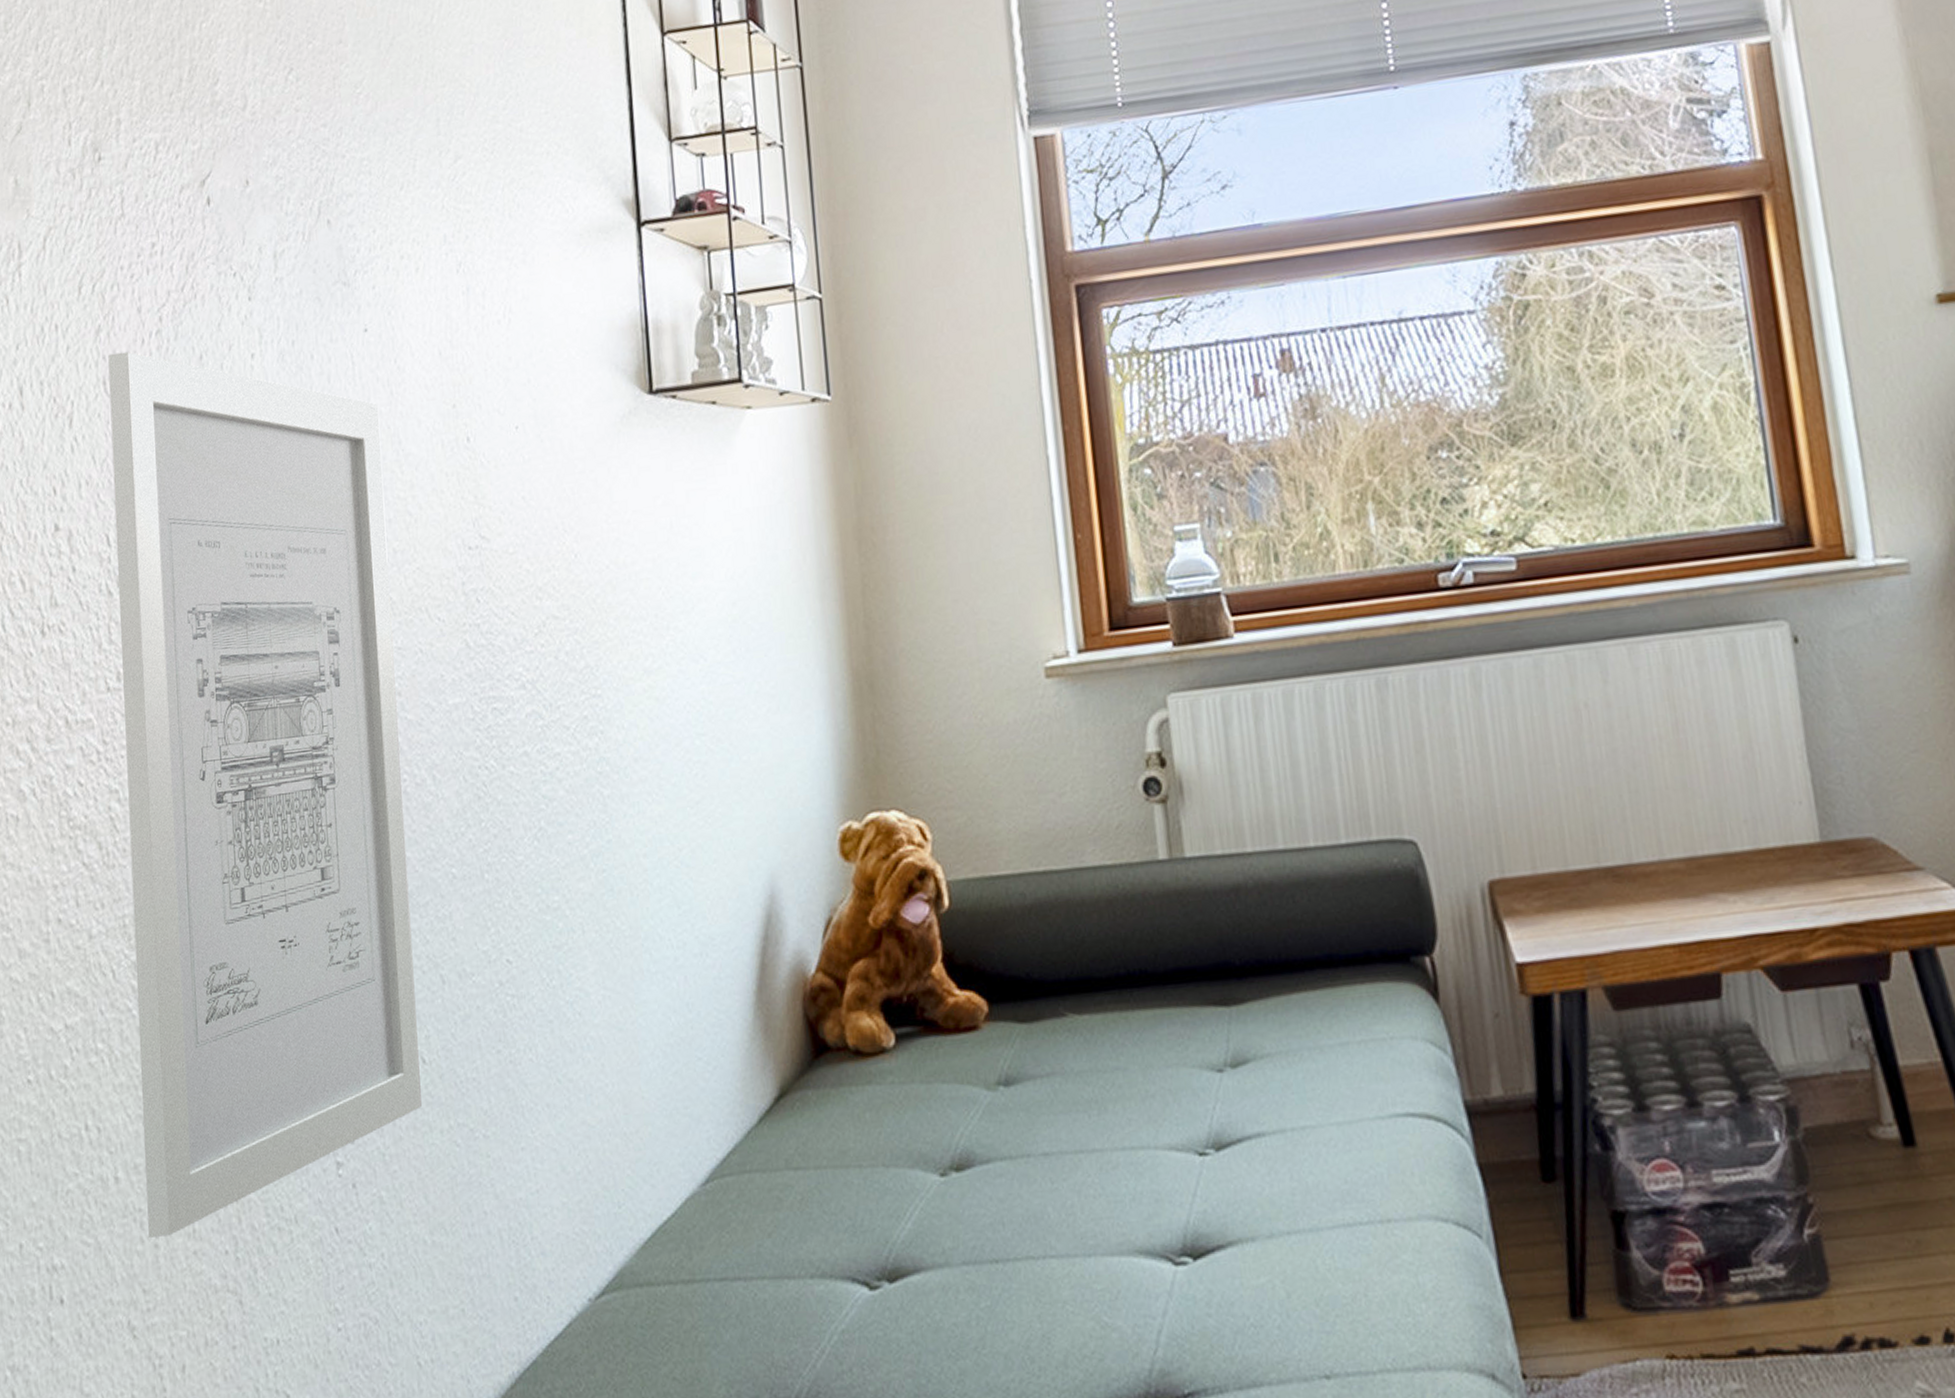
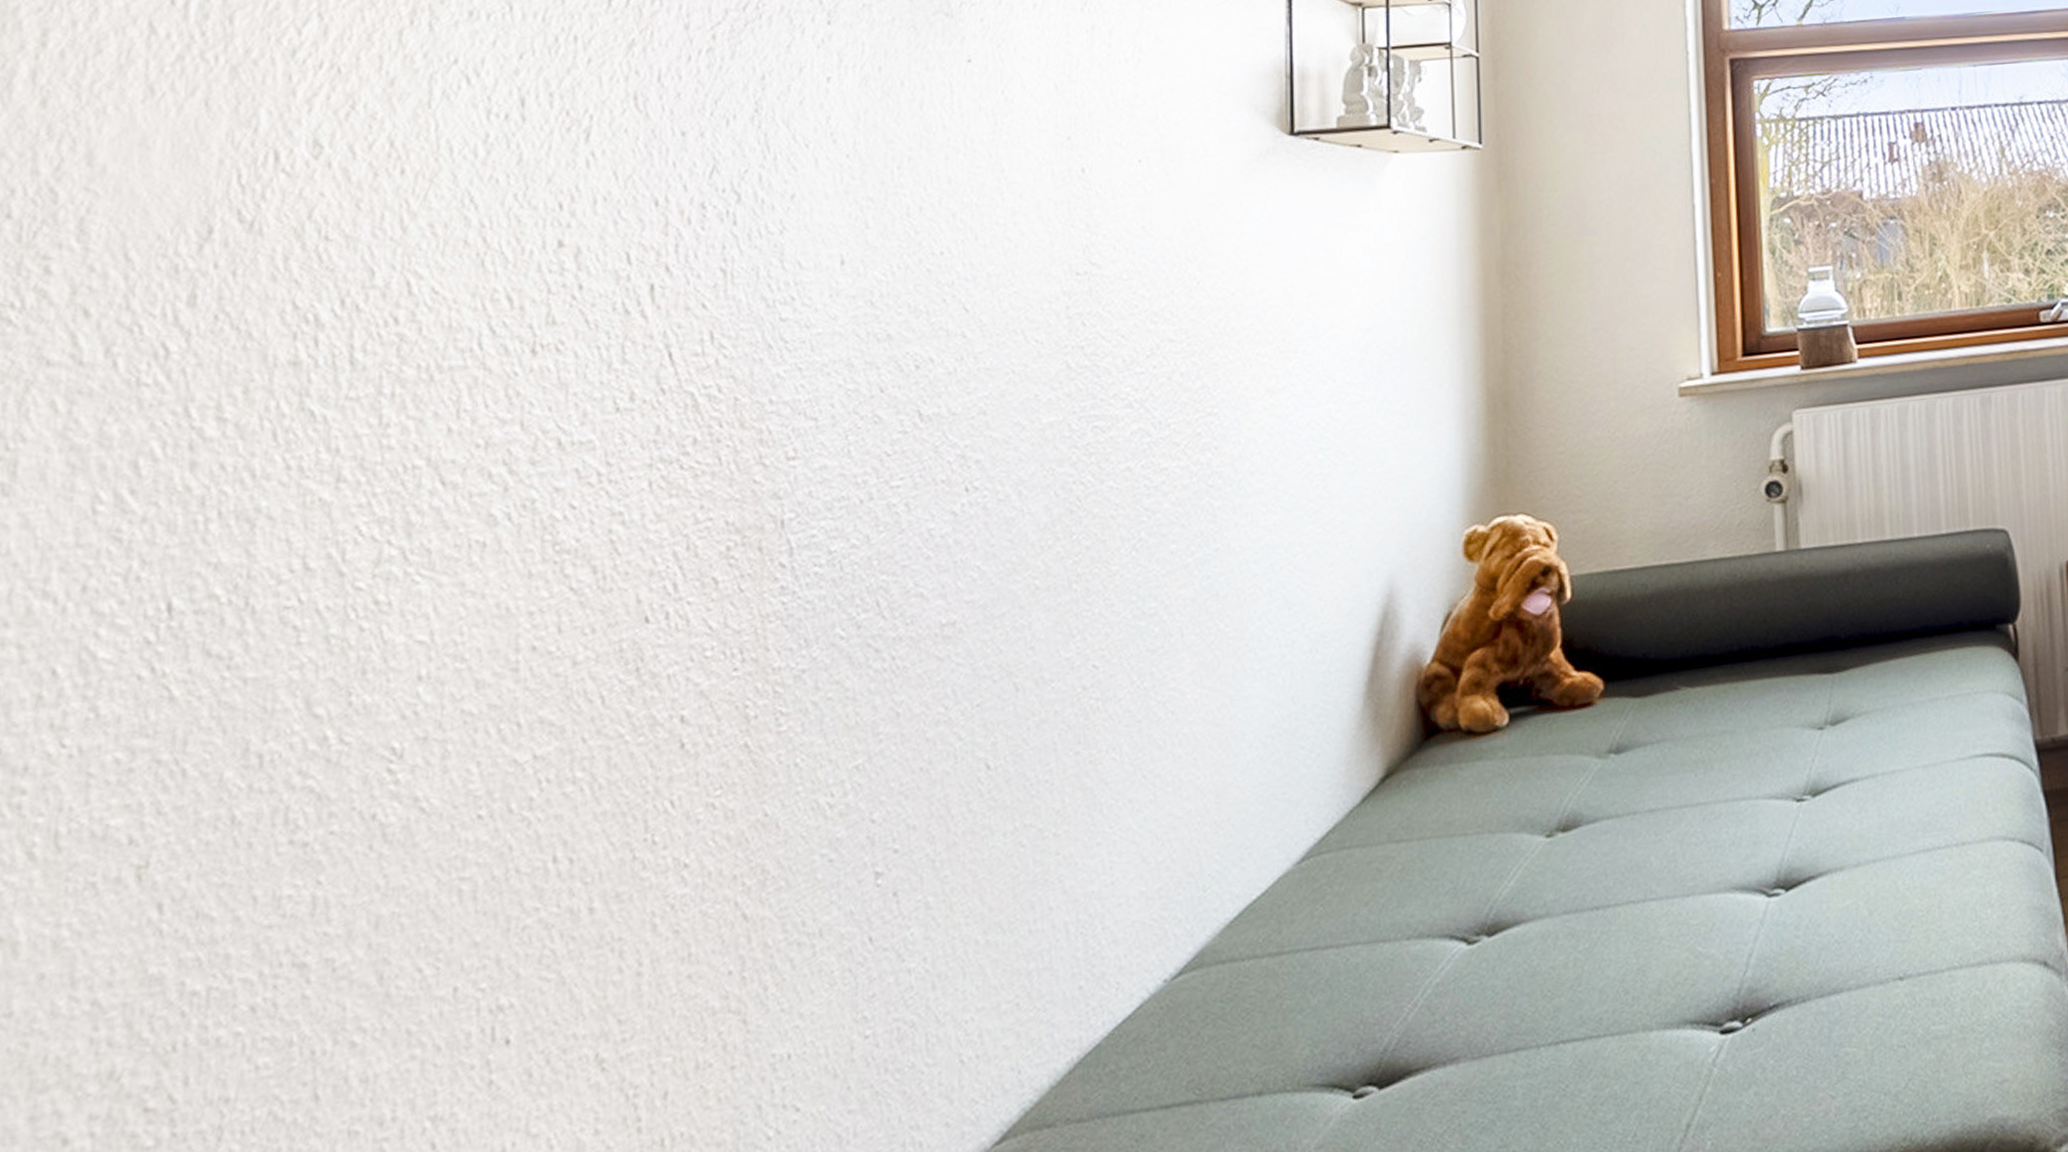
wall art: present [108,351,422,1238] -> none [629,67,982,966]

